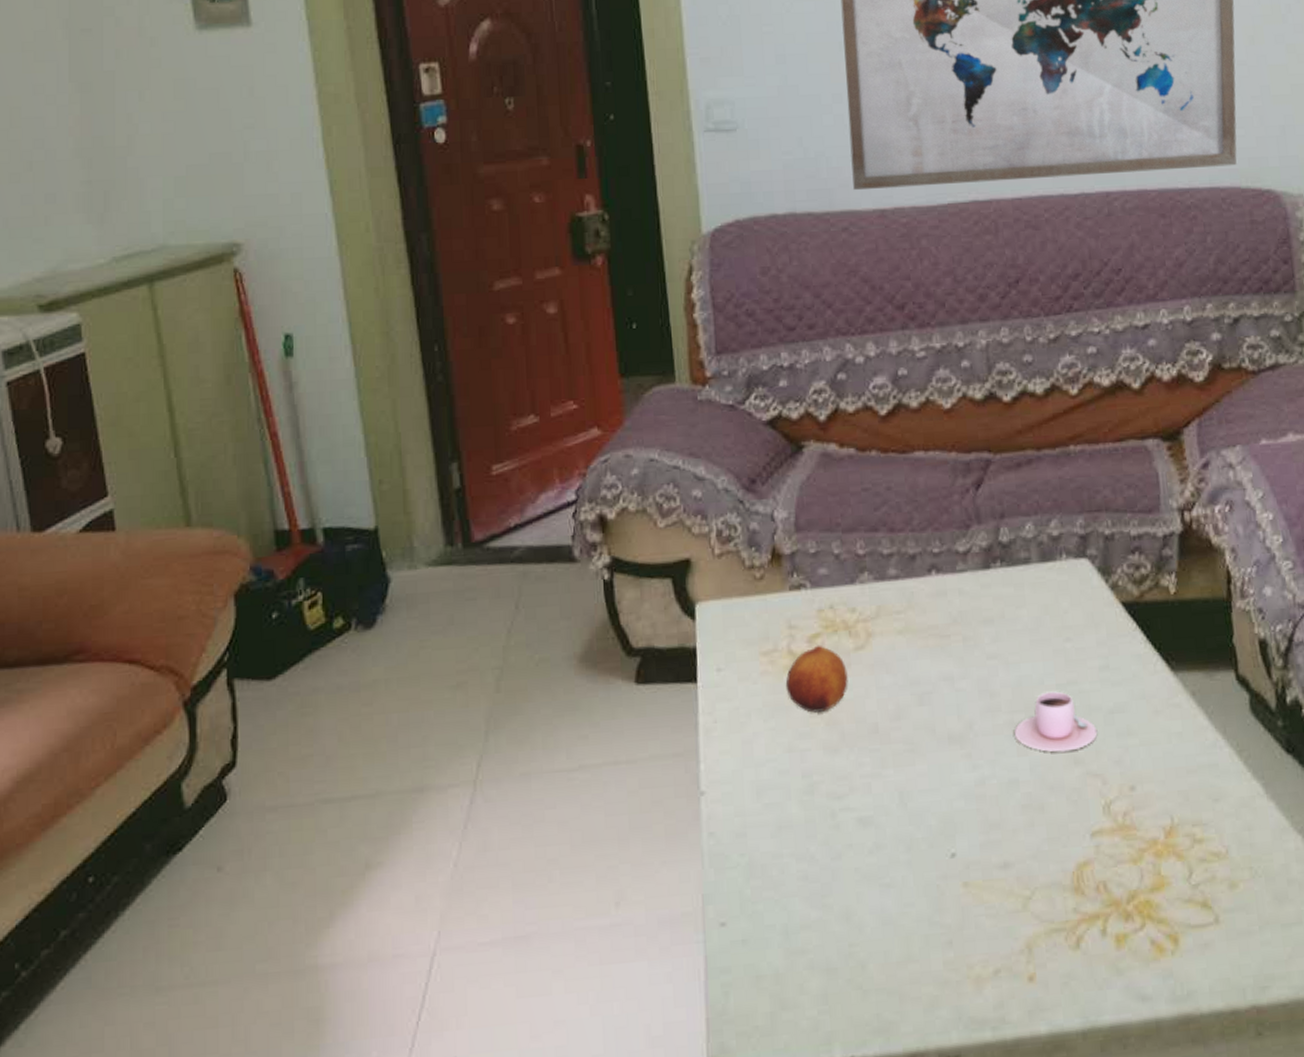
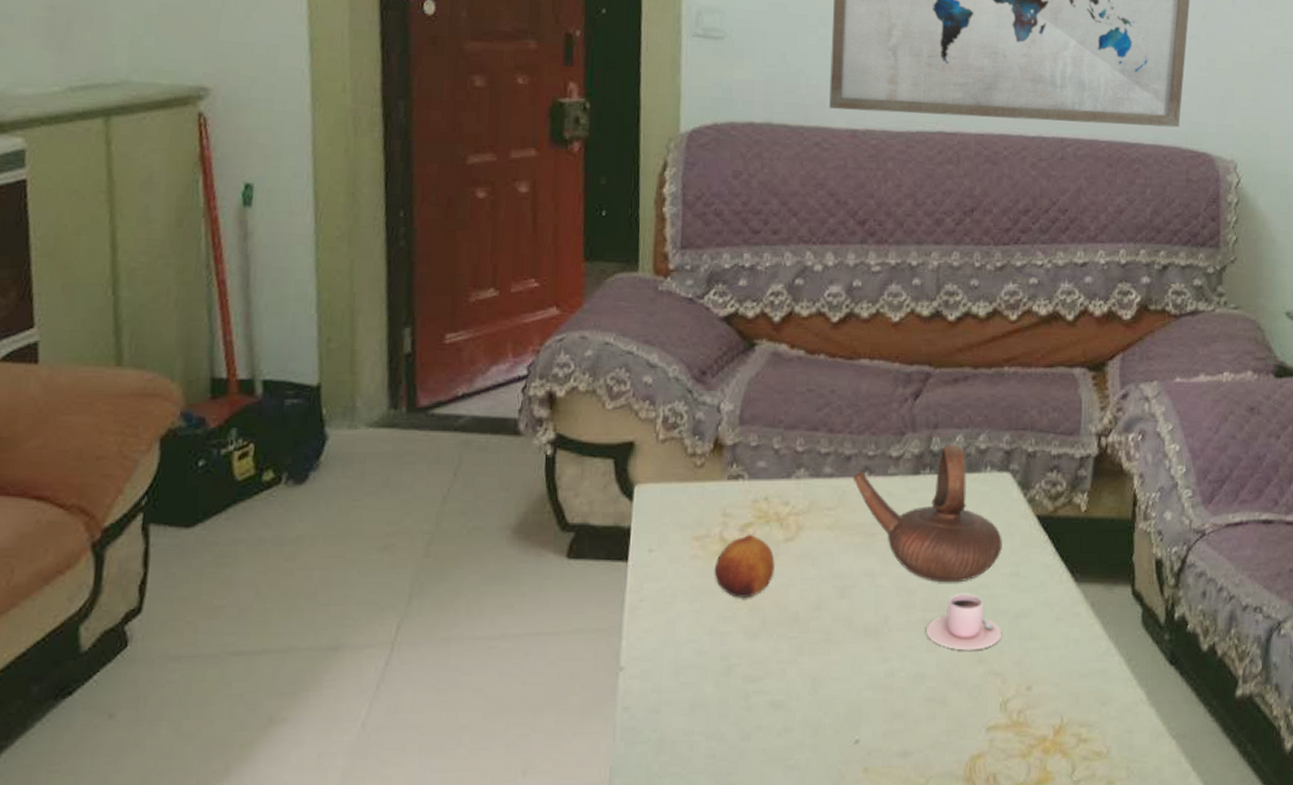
teapot: none [919,533,1088,682] -> present [853,444,1002,583]

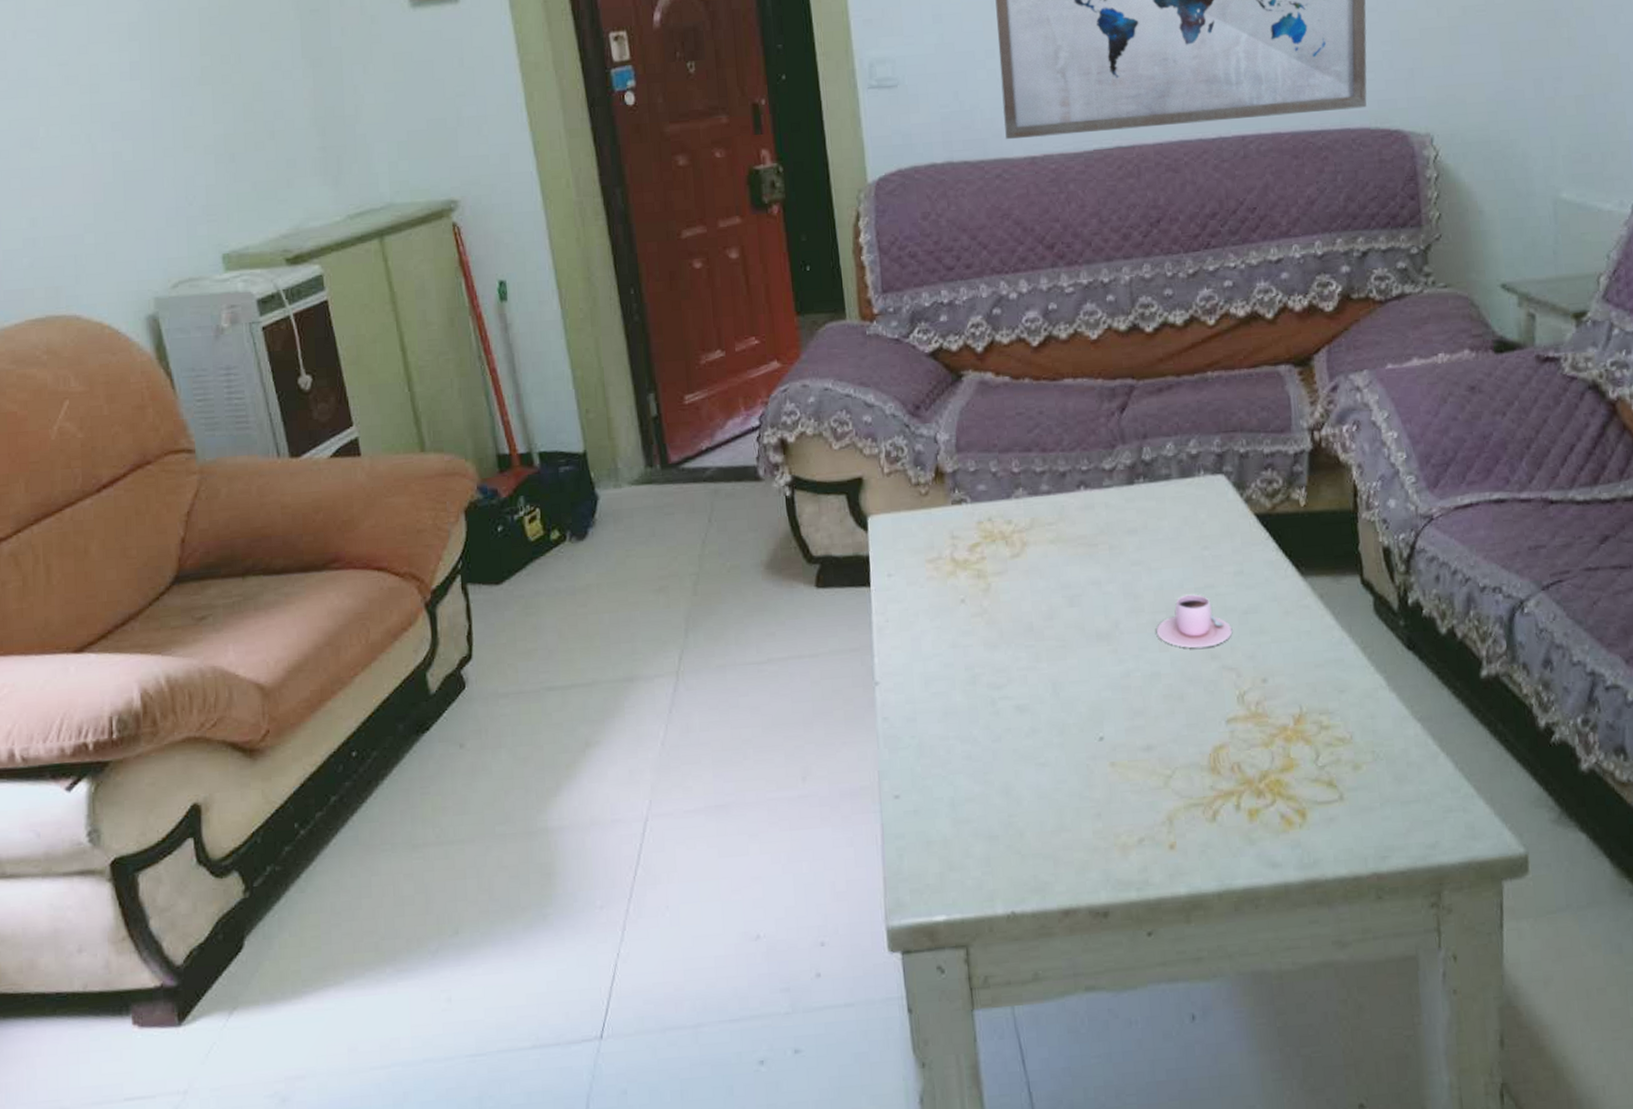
fruit: present [714,534,775,598] -> none [949,553,1006,613]
teapot: present [853,444,1002,583] -> none [1069,452,1224,586]

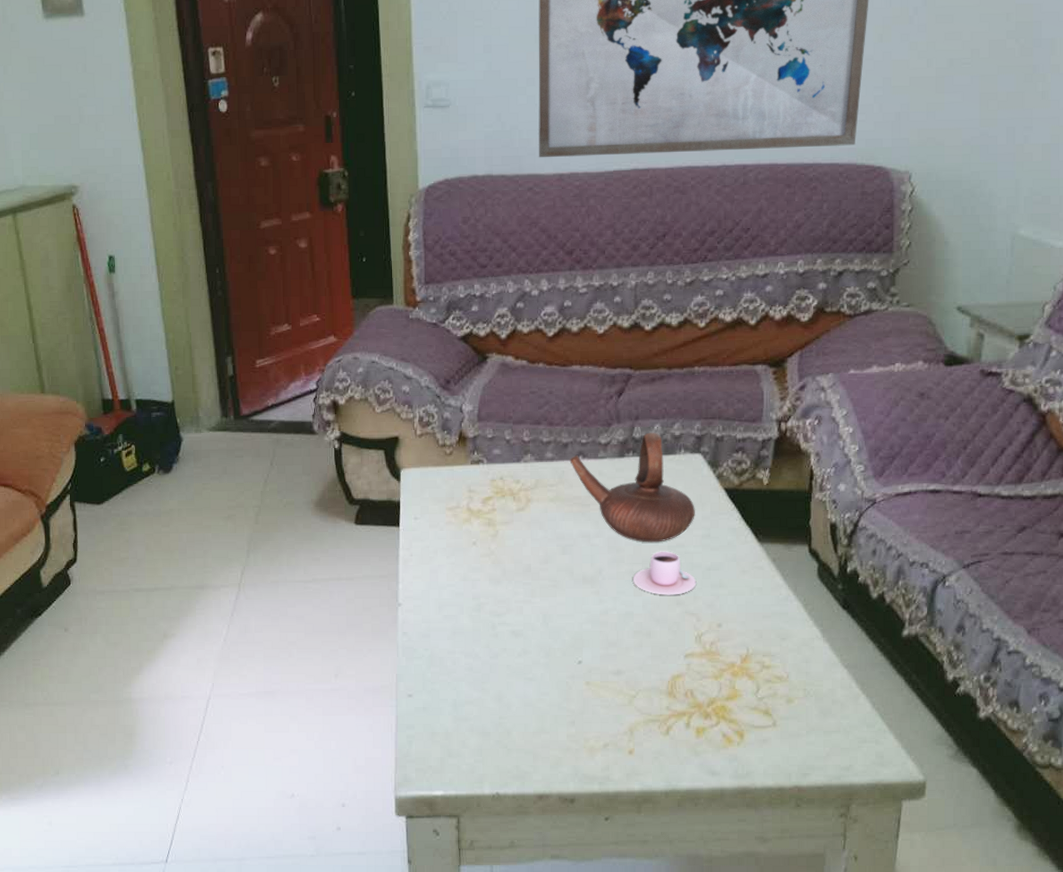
teapot: none [1069,452,1224,586] -> present [569,432,695,543]

